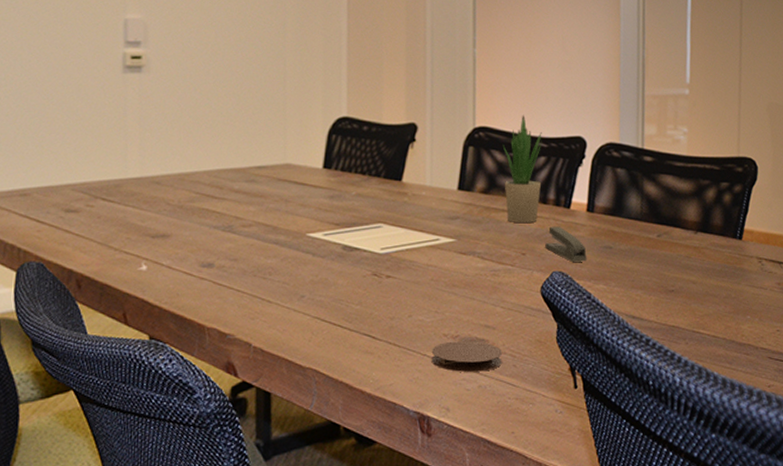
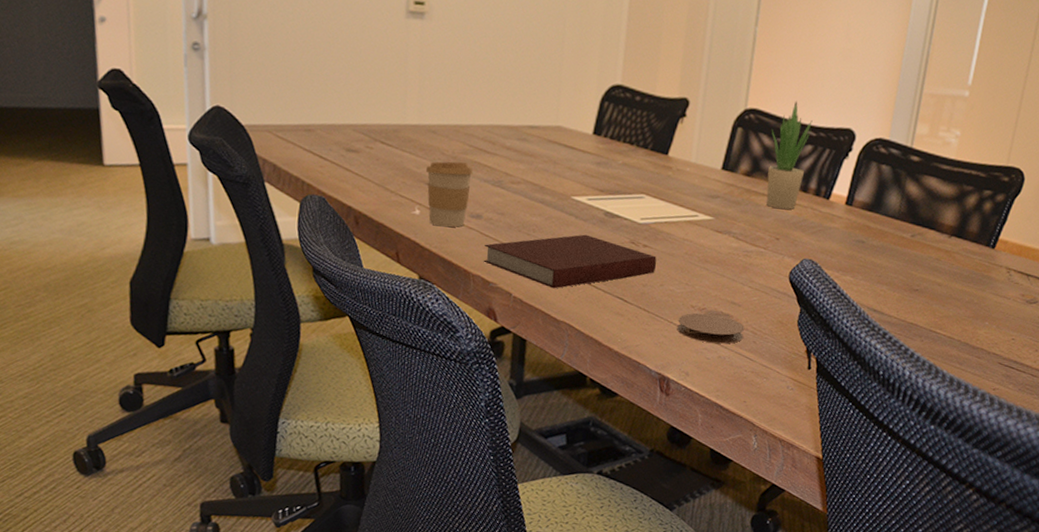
coffee cup: none [152,211,202,280] -> present [426,161,473,228]
notebook: none [218,271,401,333] -> present [483,234,657,289]
stapler: present [545,226,587,262] -> none [799,215,839,253]

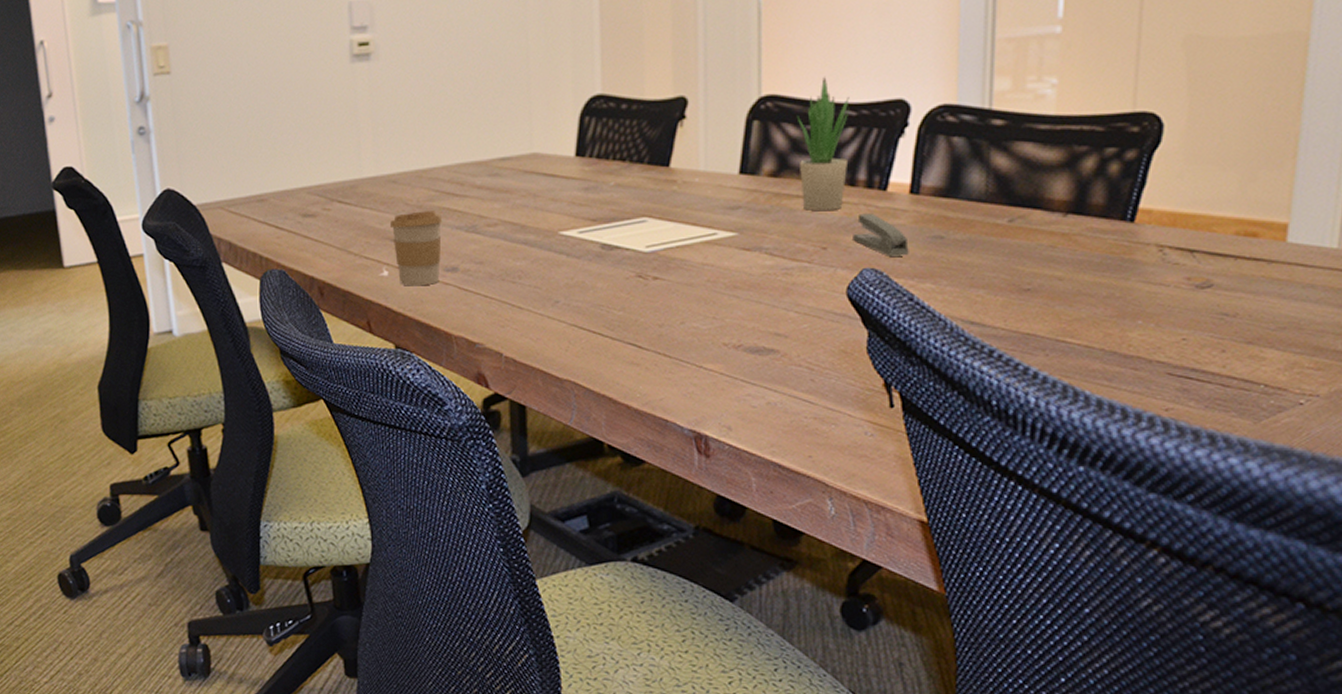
notebook: present [483,234,657,289] -> none [465,274,672,342]
coaster: present [677,313,744,344] -> none [709,351,796,386]
stapler: none [799,215,839,253] -> present [853,213,909,256]

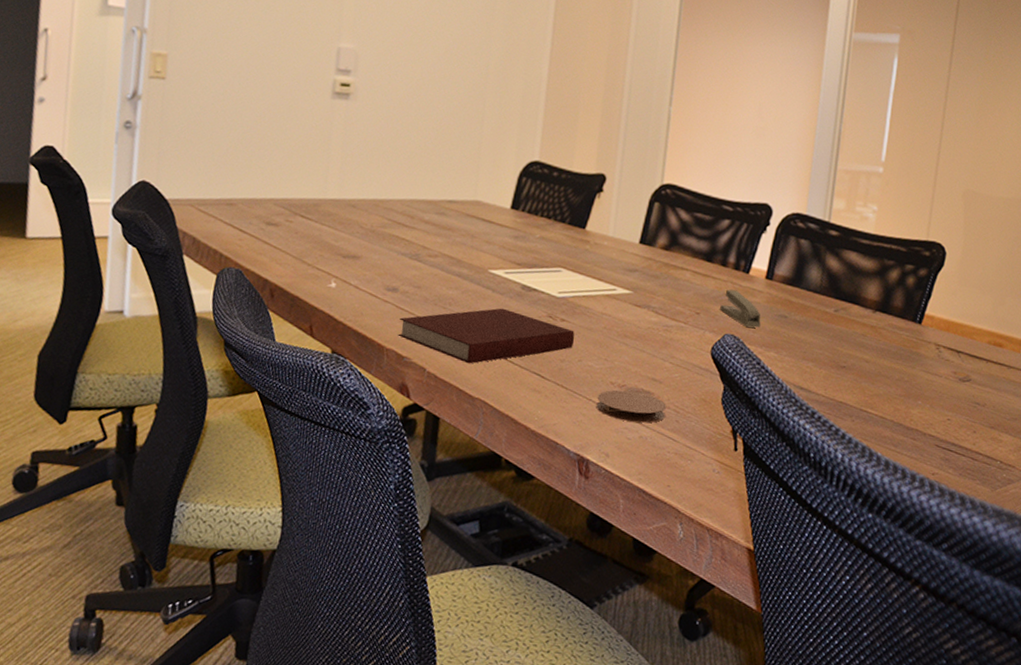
coffee cup: present [391,211,443,286] -> none [344,235,391,301]
notebook: none [465,274,672,342] -> present [398,308,575,364]
coaster: none [709,351,796,386] -> present [596,390,666,423]
potted plant: present [796,76,850,211] -> none [685,176,729,284]

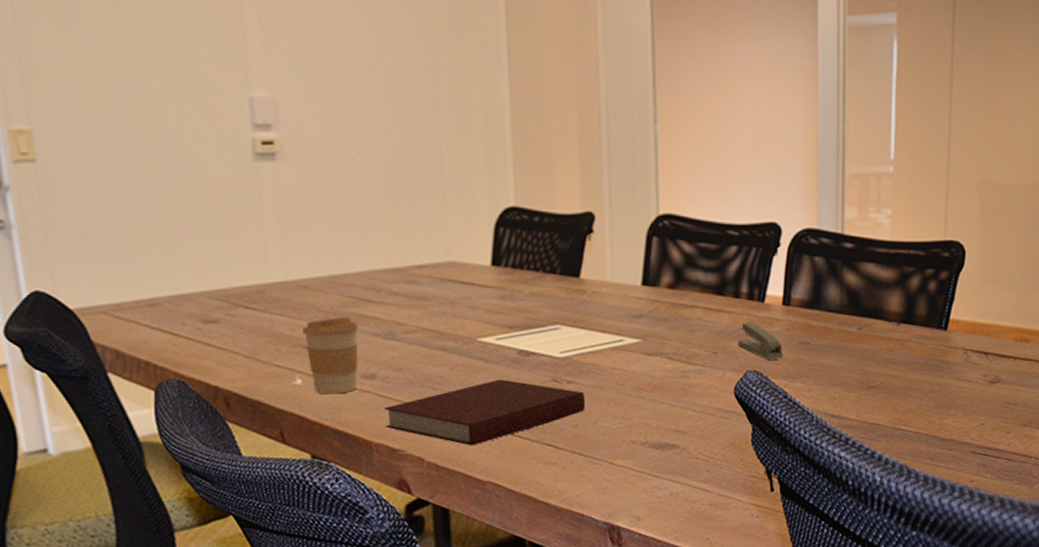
coffee cup: none [344,235,391,301] -> present [303,317,359,395]
coaster: present [596,390,666,423] -> none [619,447,694,480]

